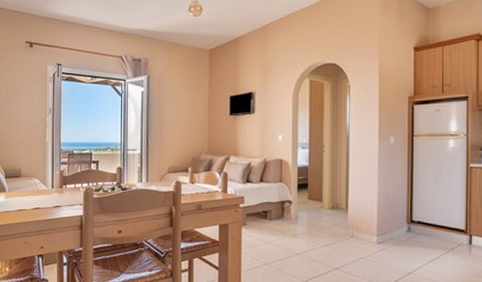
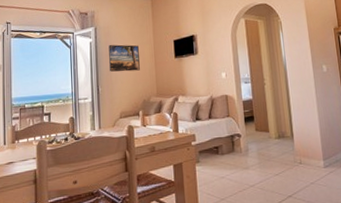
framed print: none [161,96,192,126] -> present [108,44,140,72]

